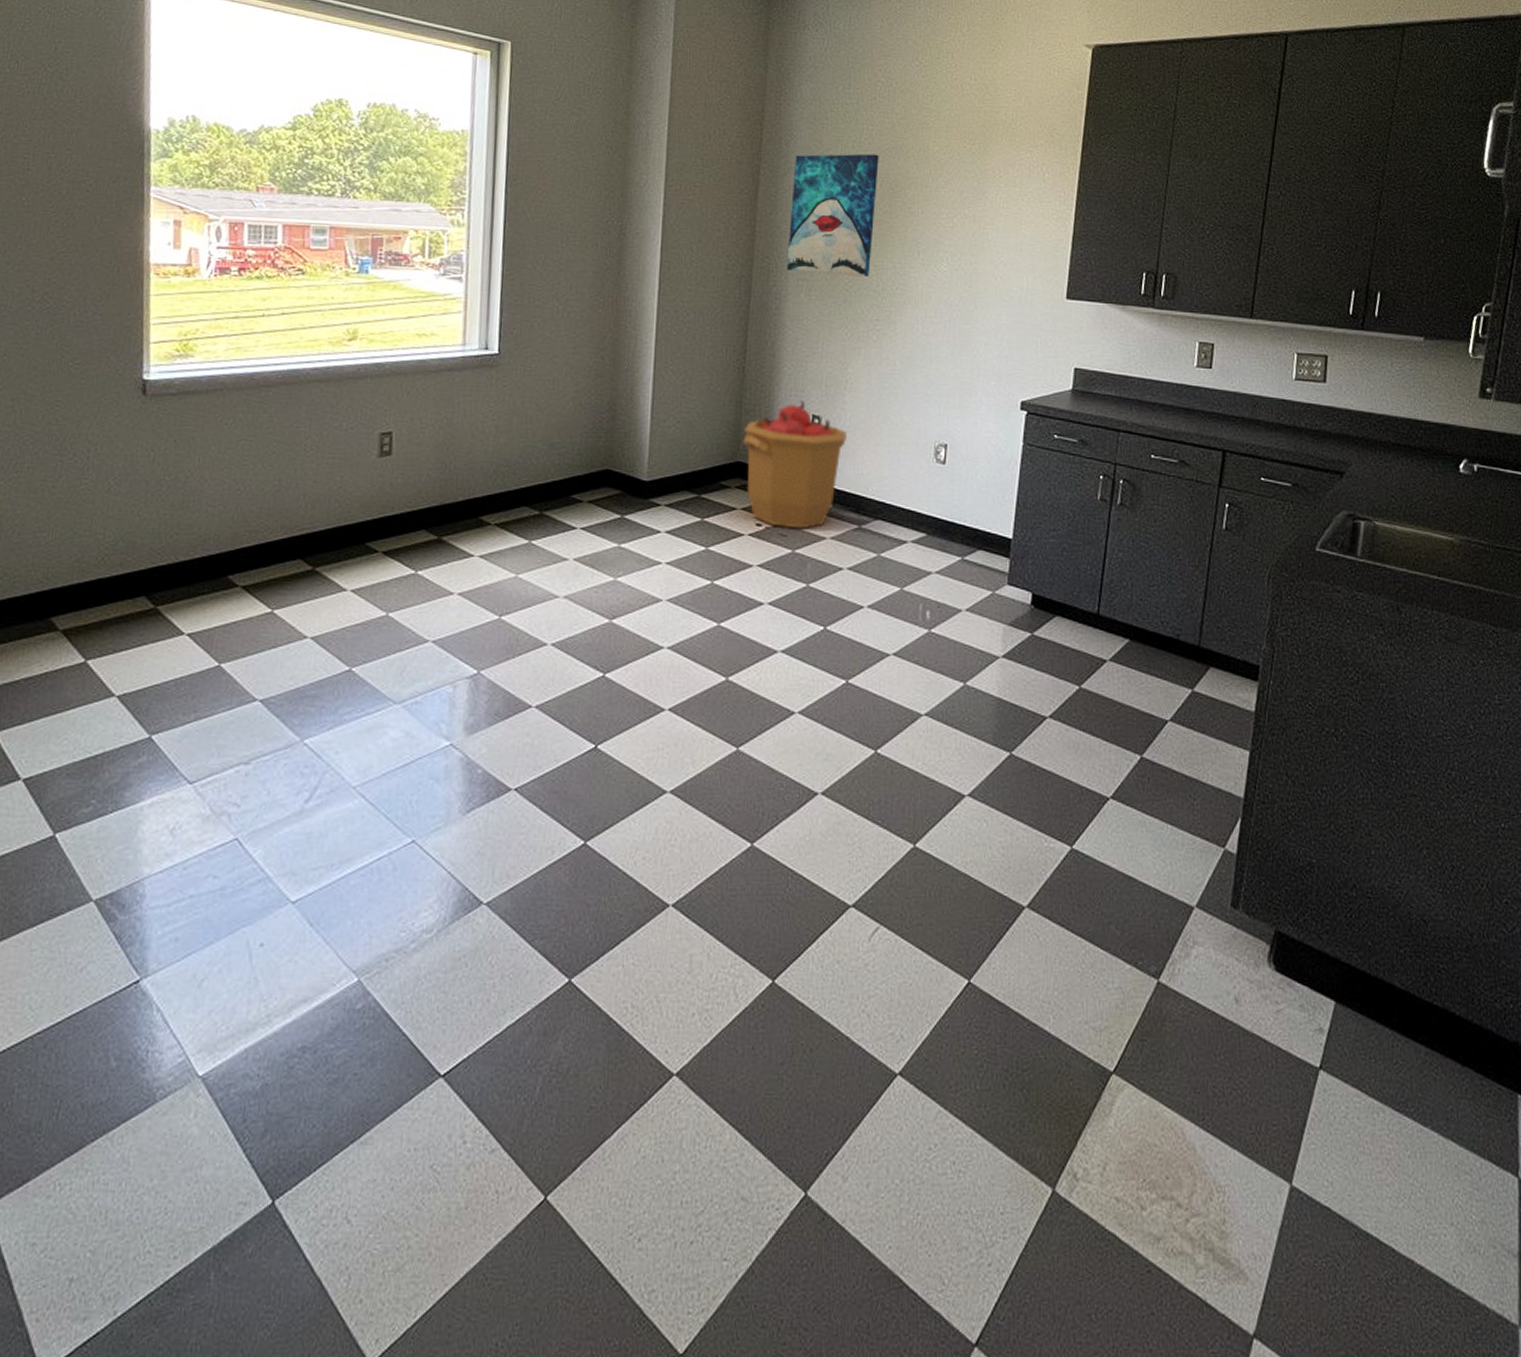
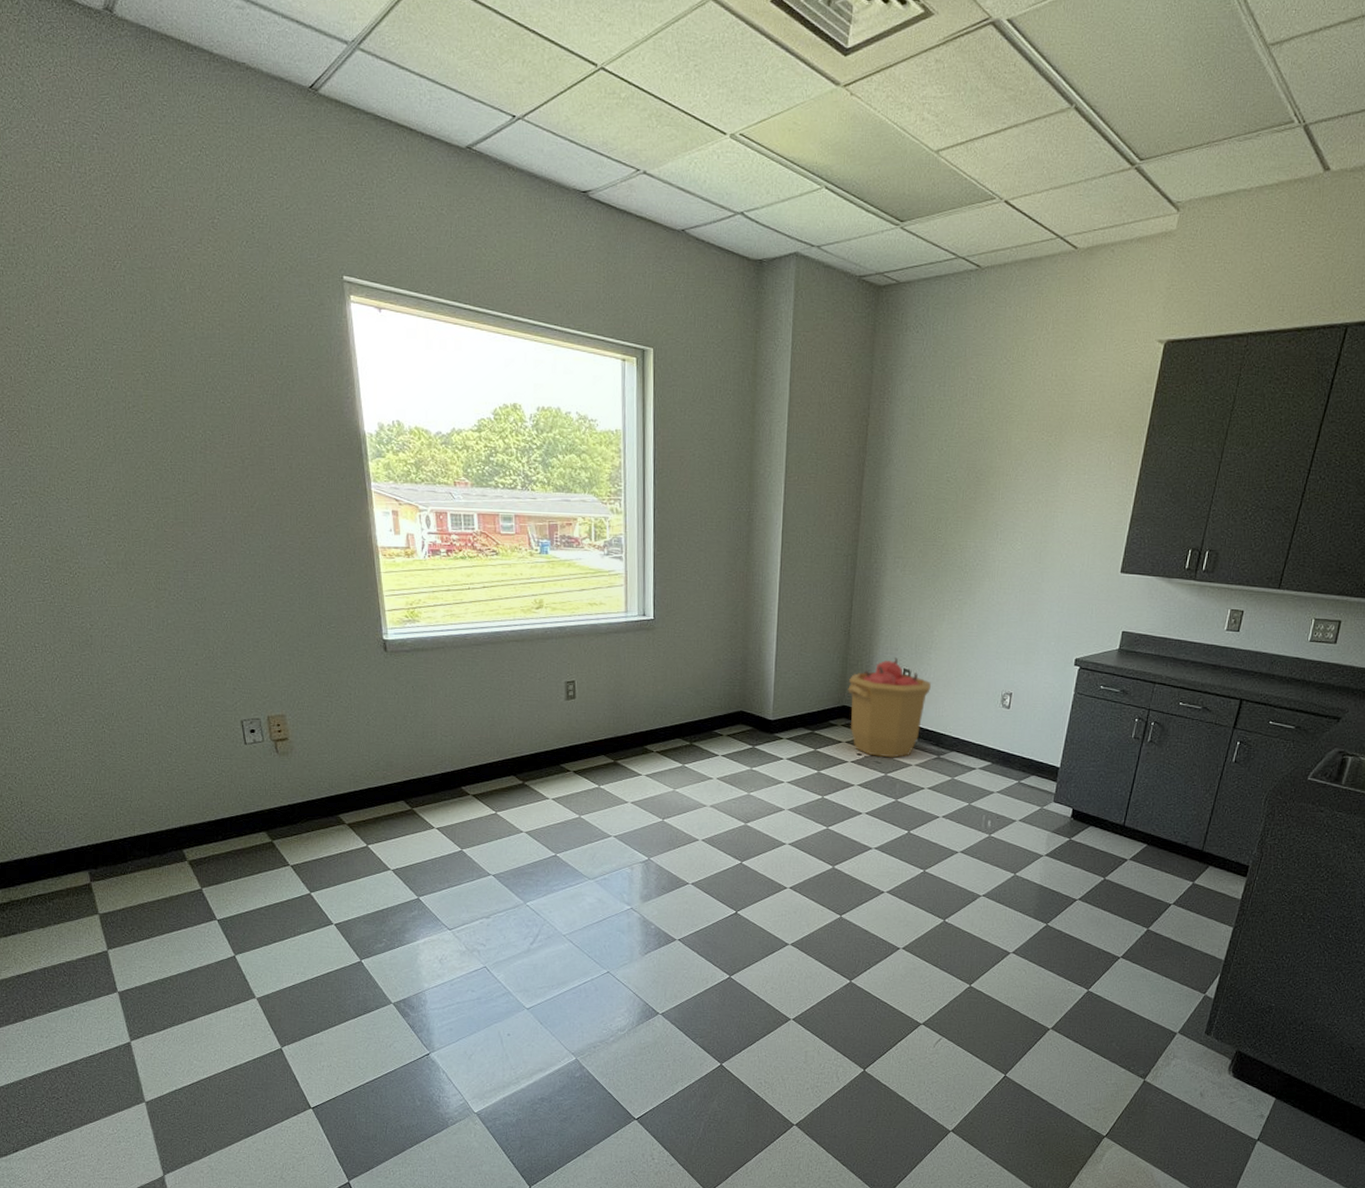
wall art: present [787,153,879,276] -> none [886,446,968,554]

